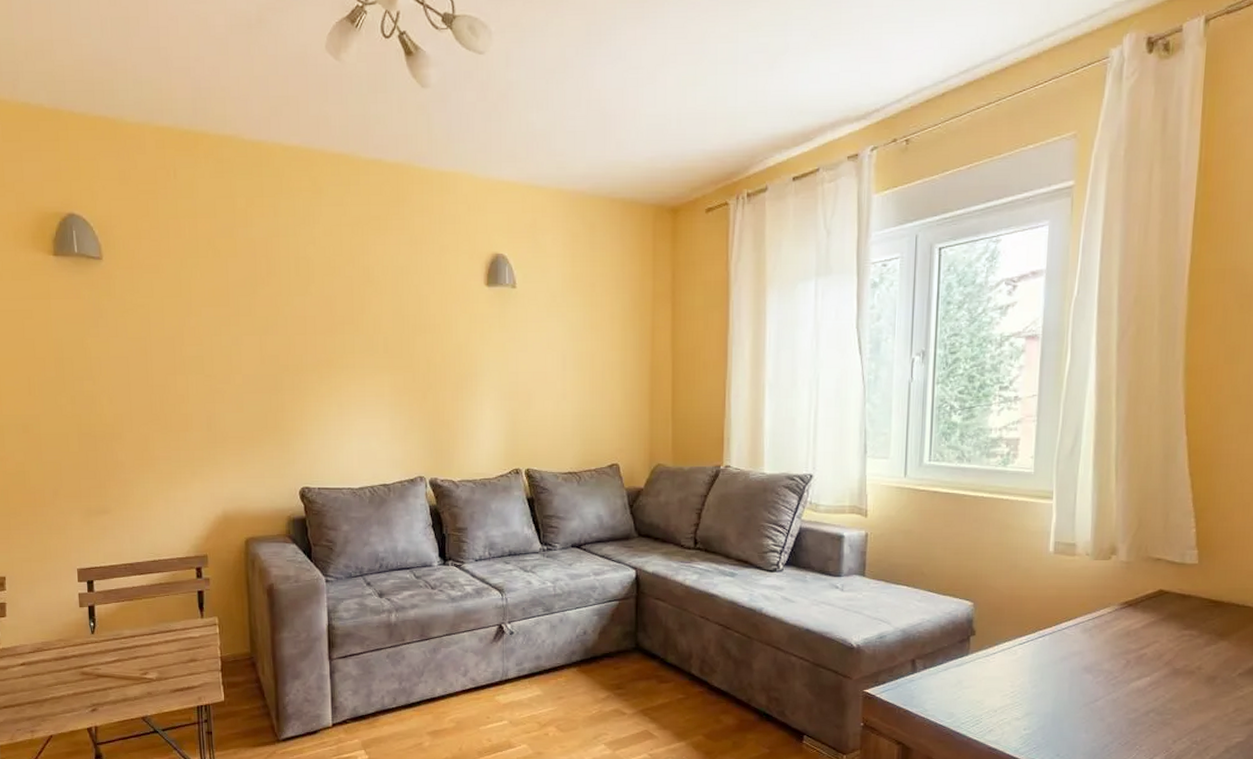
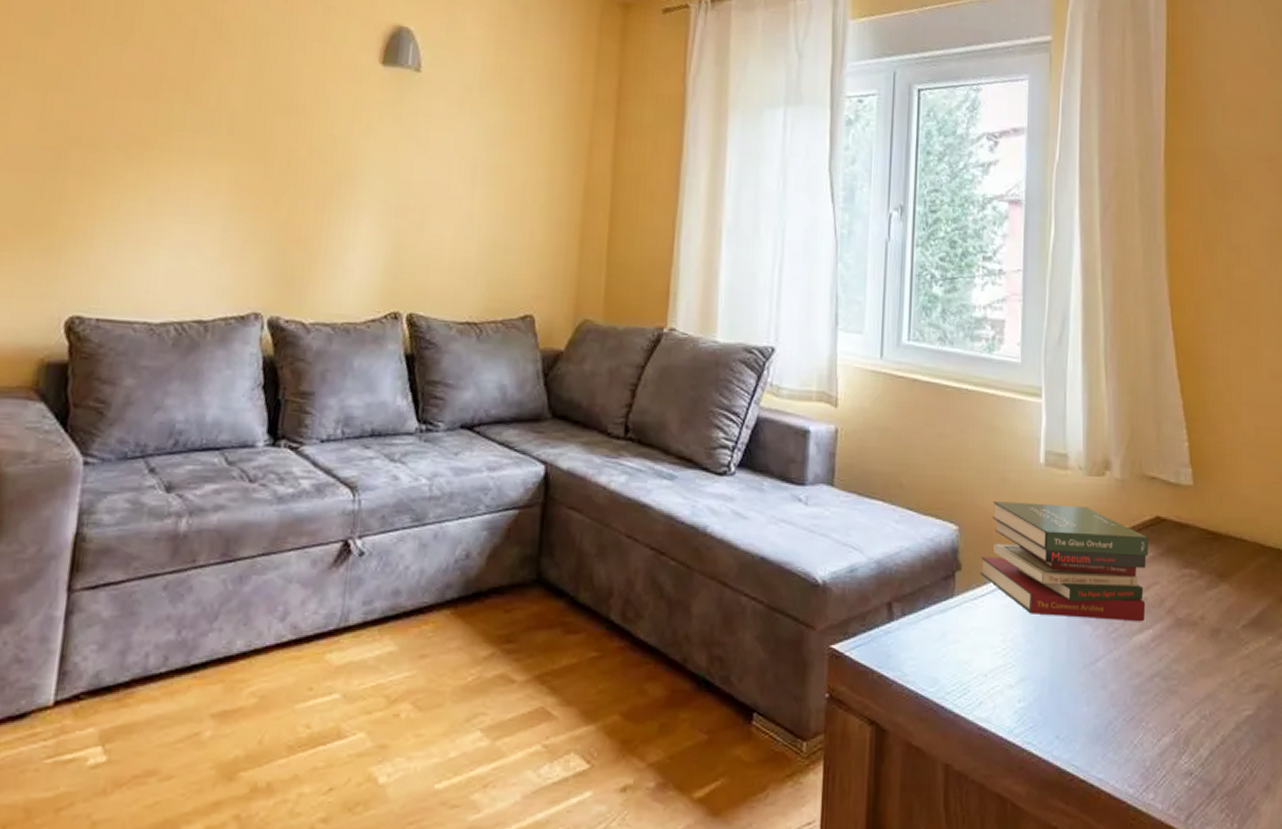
books: none [992,583,1151,672] -> present [980,501,1149,622]

